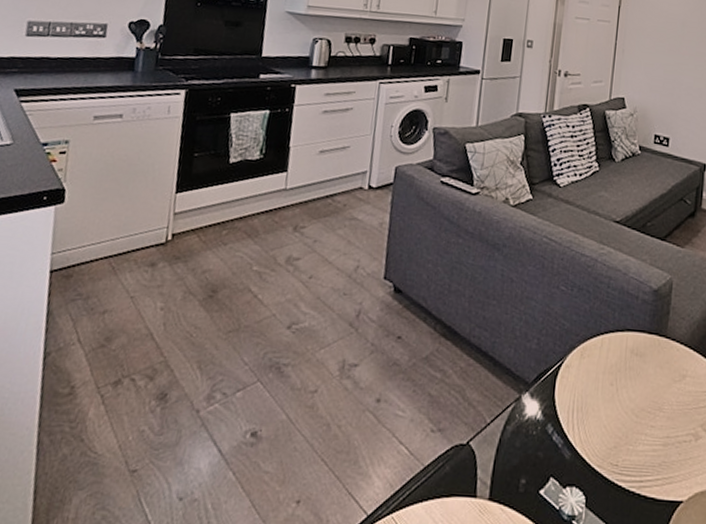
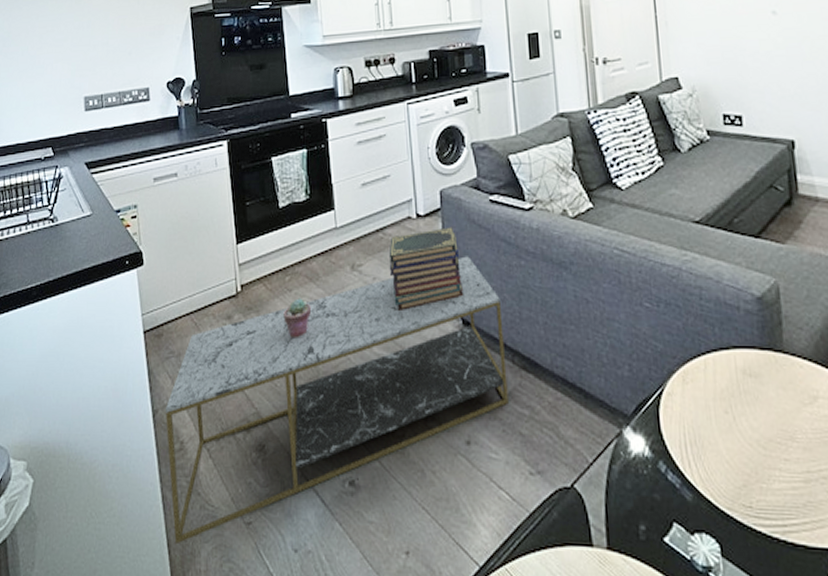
coffee table: none [43,229,434,492] -> present [165,256,508,545]
potted succulent: none [212,252,244,292] -> present [284,298,311,338]
book stack: none [330,201,404,275] -> present [388,227,464,312]

